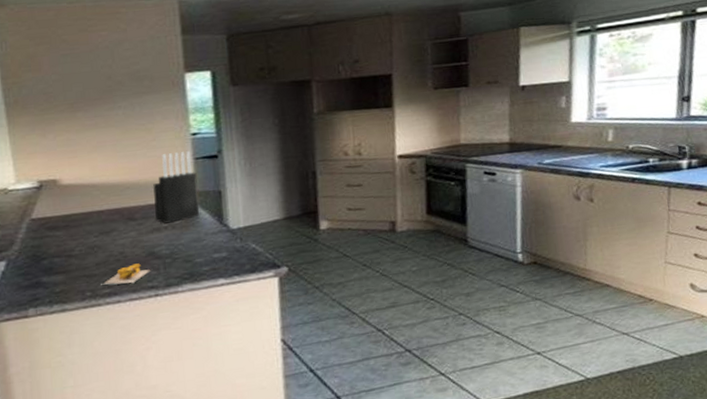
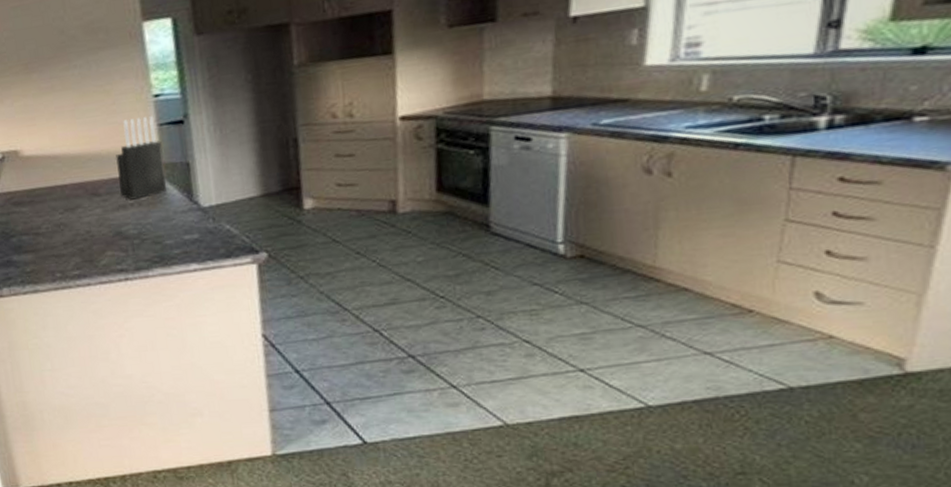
banana: present [101,263,153,285] -> none [69,244,121,267]

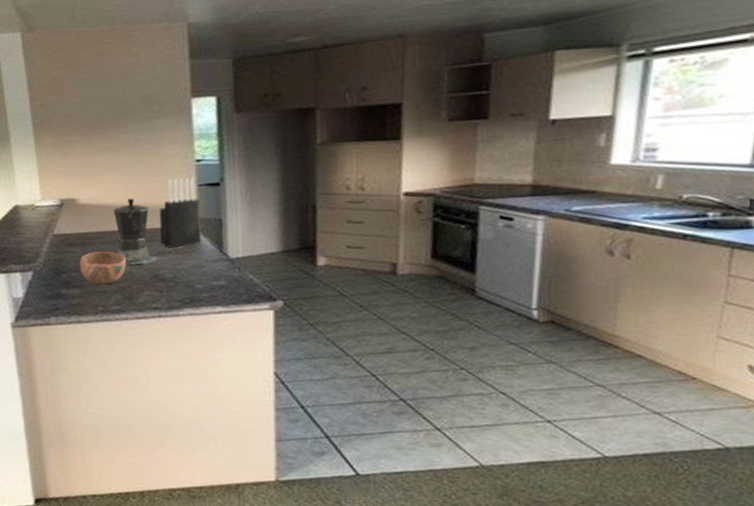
bowl: none [29,208,84,248] -> present [79,251,127,285]
coffee maker: none [62,145,122,224] -> present [113,198,161,266]

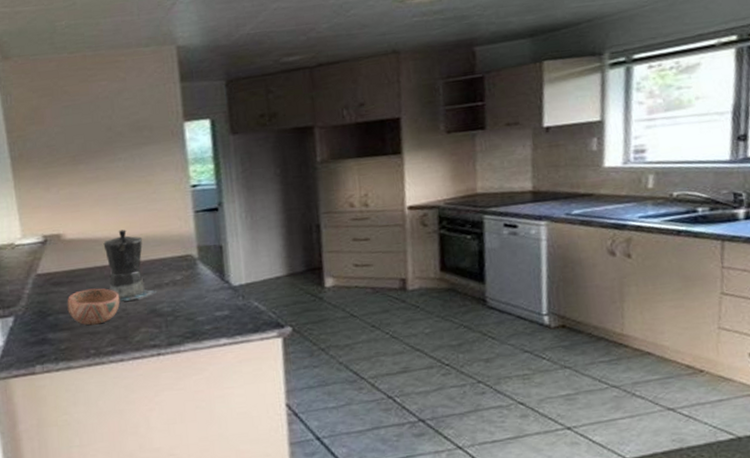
knife block: present [158,178,201,248] -> none [153,204,200,280]

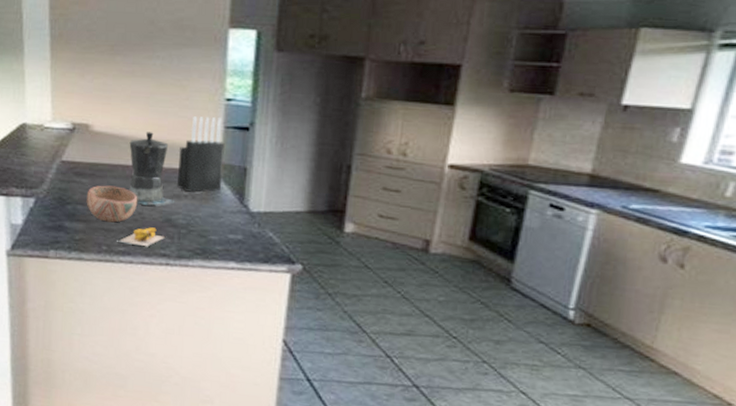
banana: none [104,321,155,343] -> present [117,227,167,247]
knife block: none [153,204,200,280] -> present [177,116,225,192]

